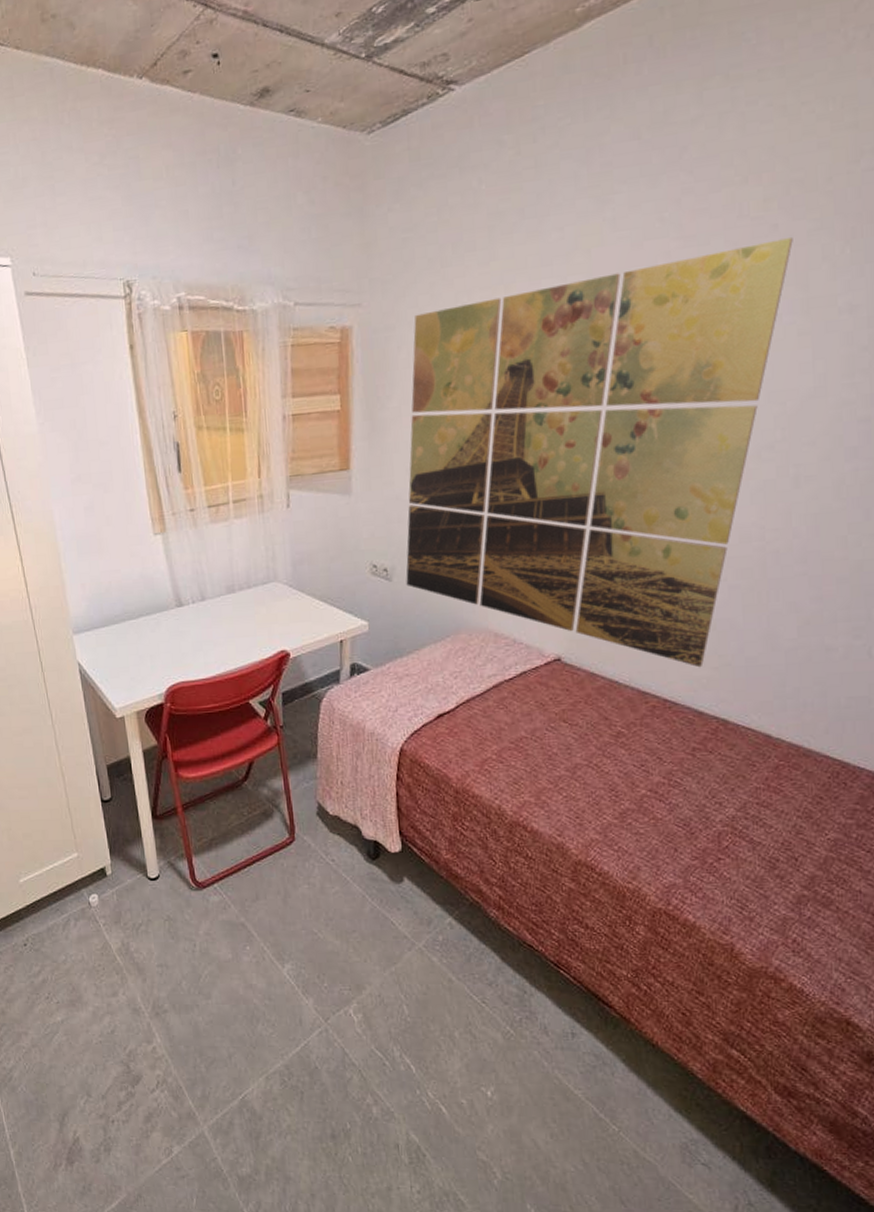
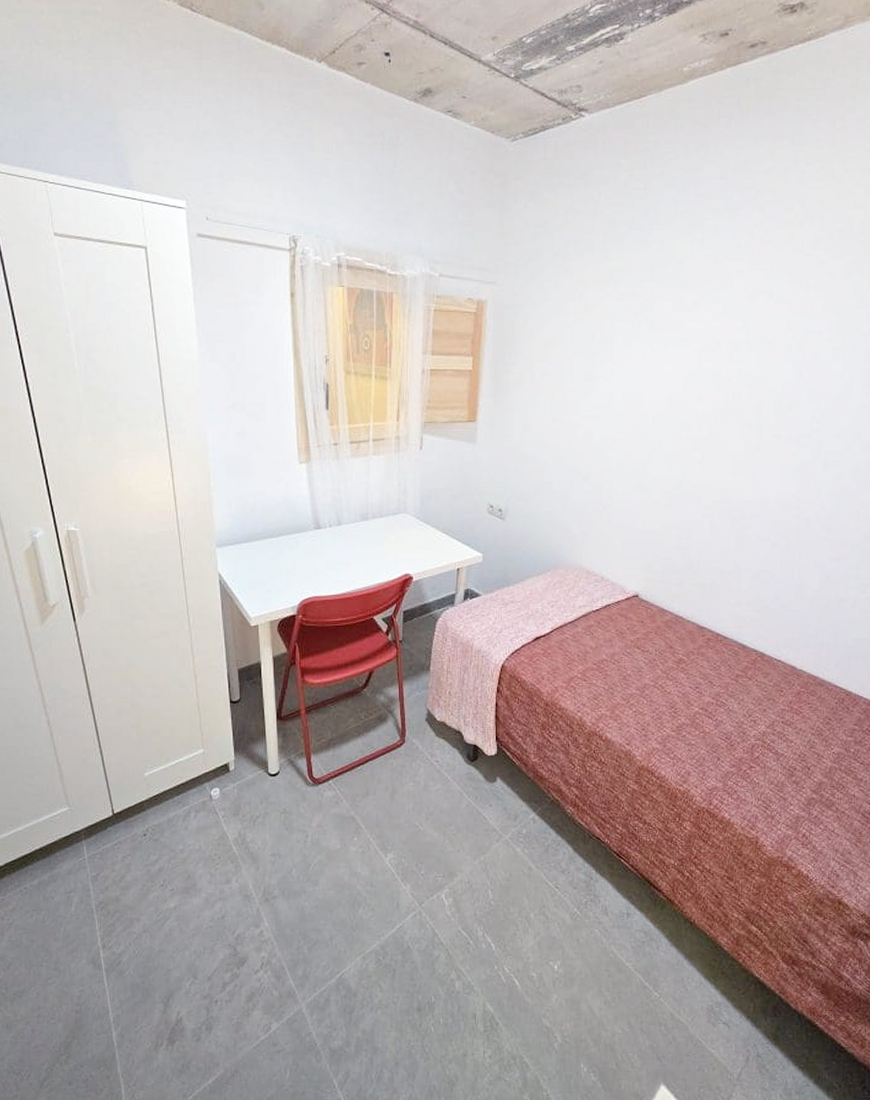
wall art: present [406,238,793,668] -> none [517,273,834,609]

